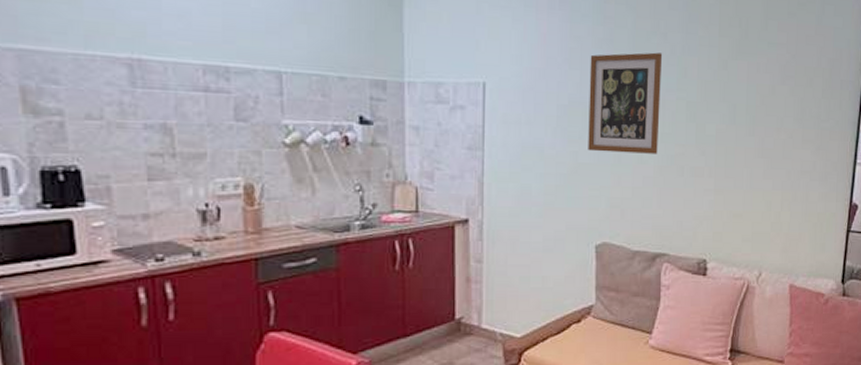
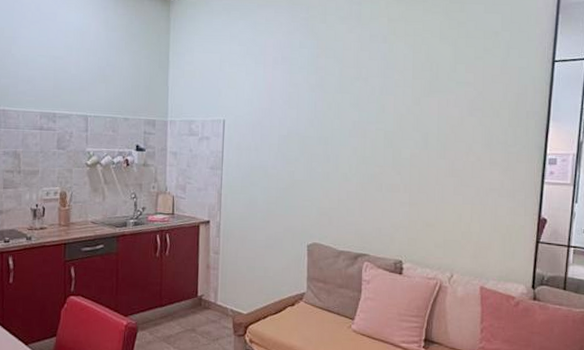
wall art: present [588,52,663,154] -> none [302,93,364,173]

